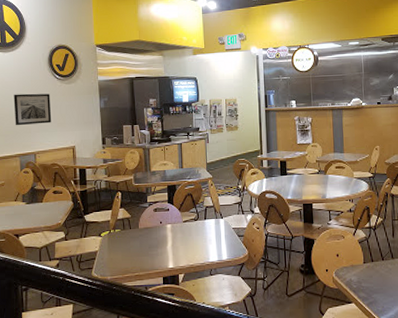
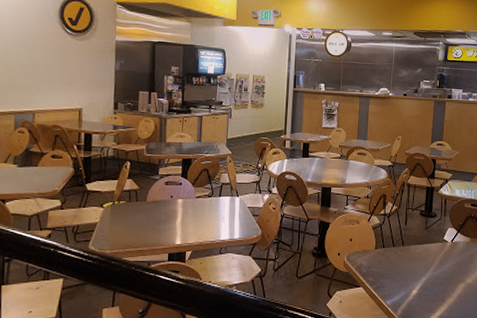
wall art: present [13,93,52,126] -> none [12,45,58,81]

